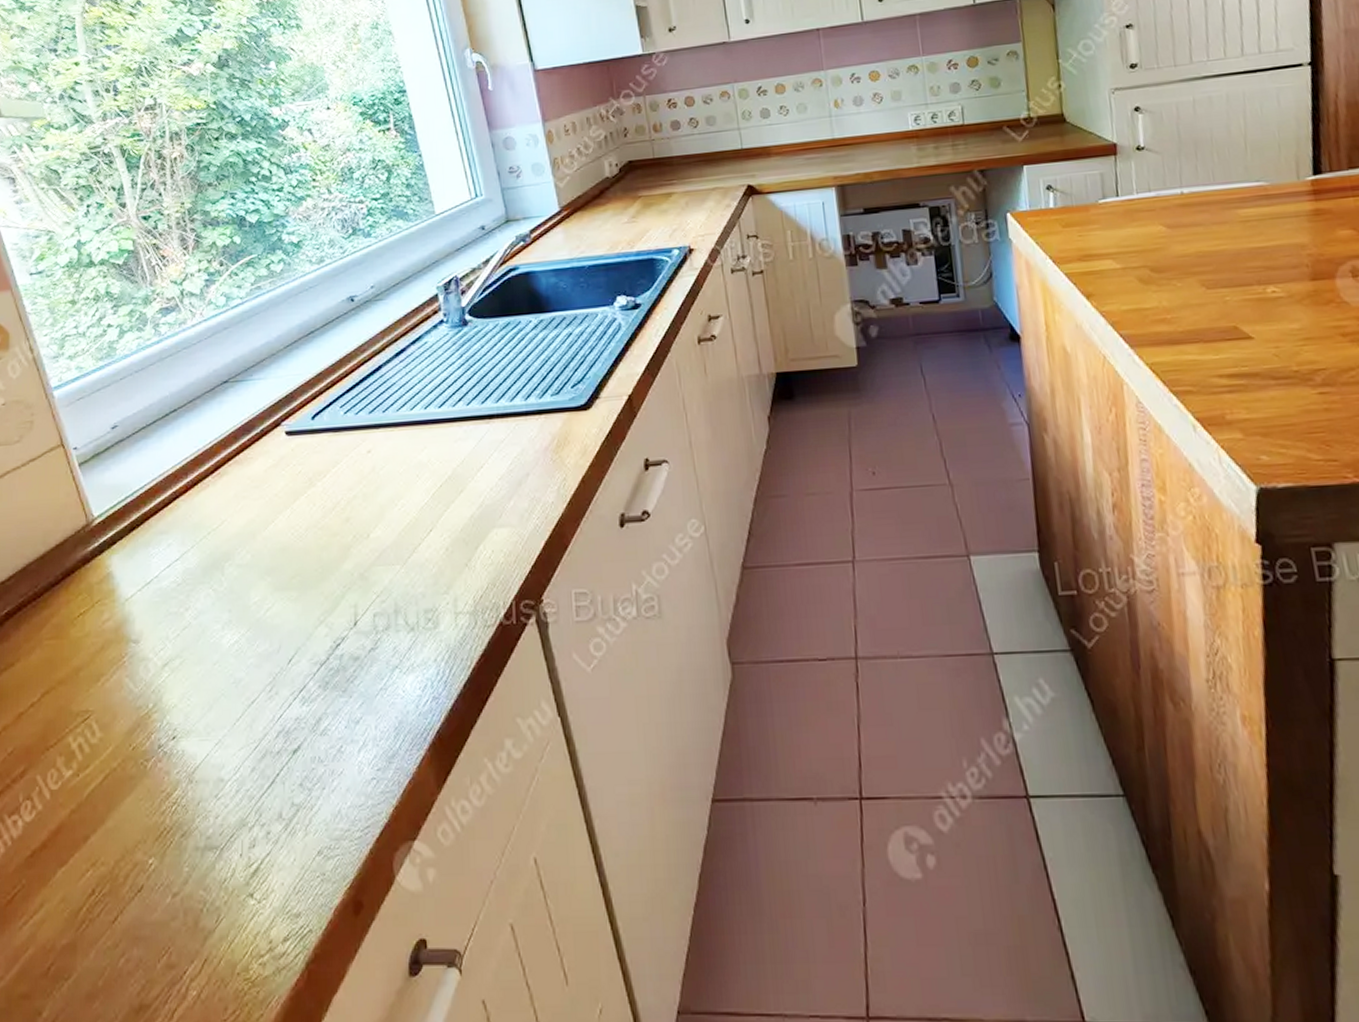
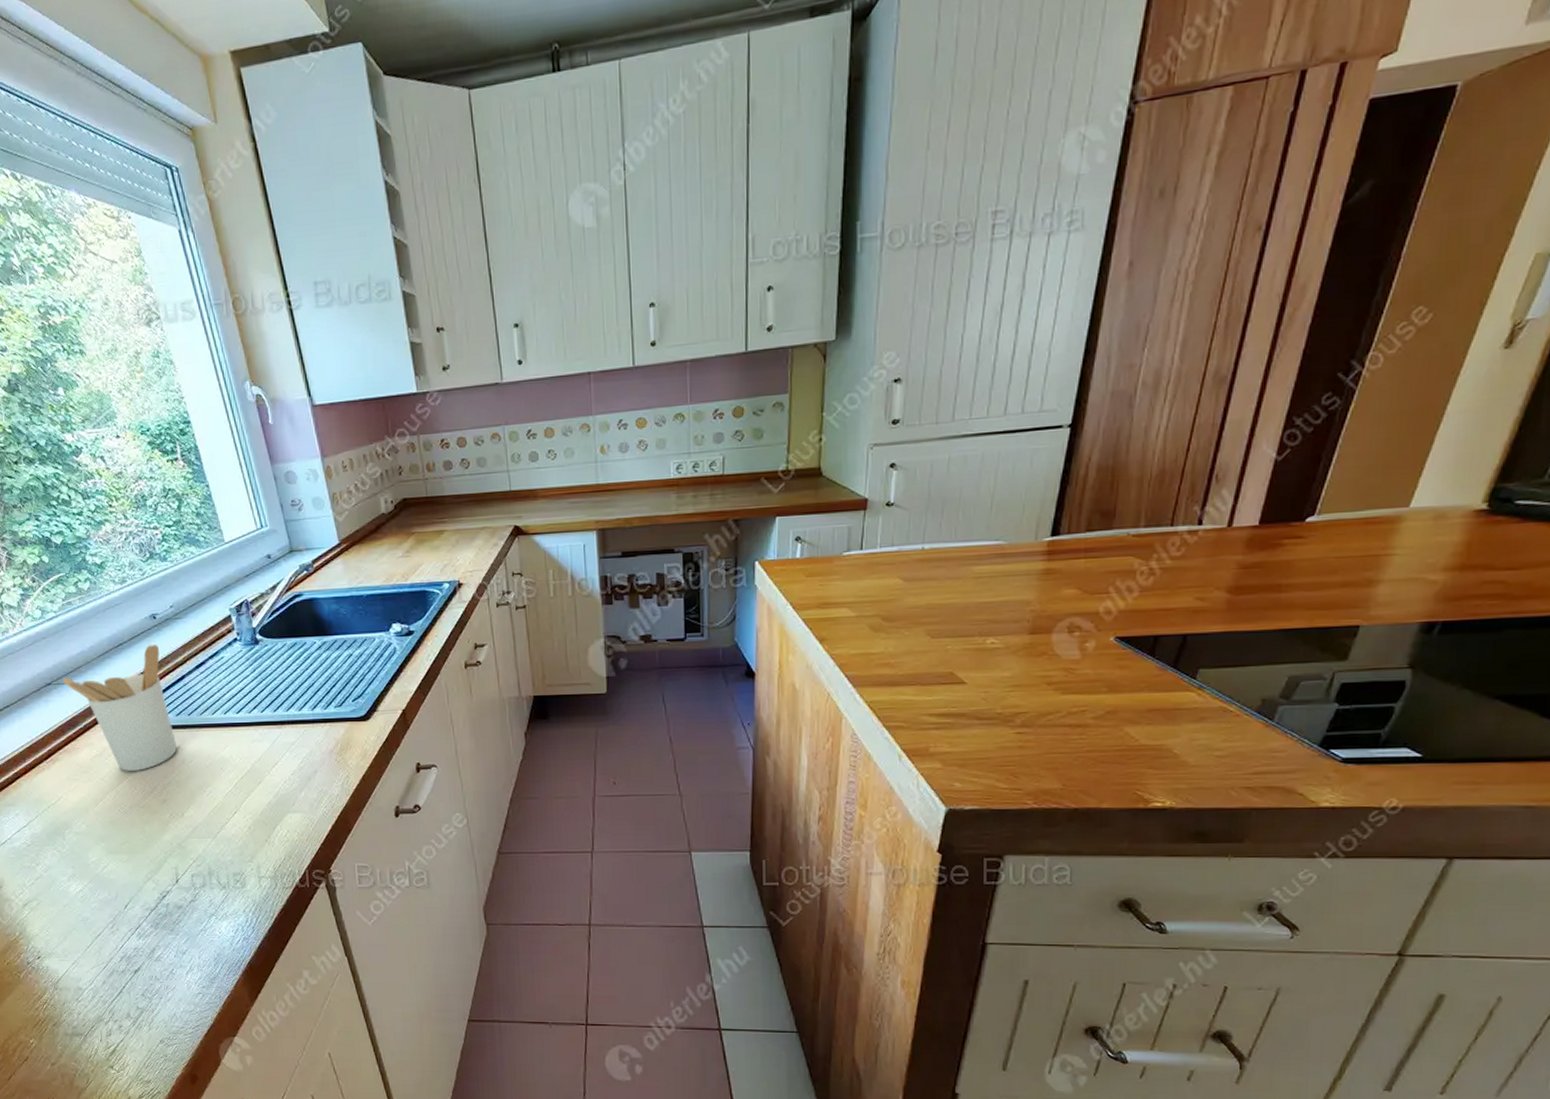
utensil holder: none [242,330,367,484] -> present [63,644,177,771]

